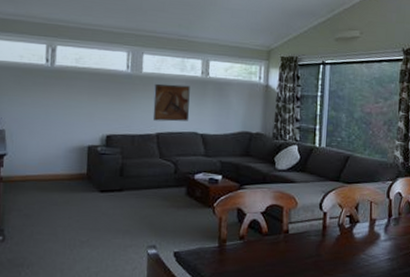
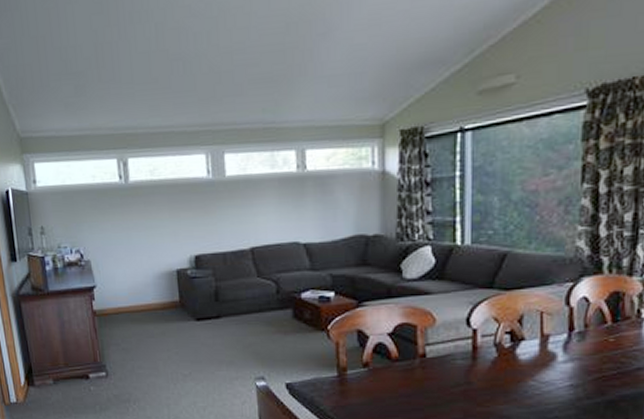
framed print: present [152,83,190,122] -> none [242,185,288,233]

